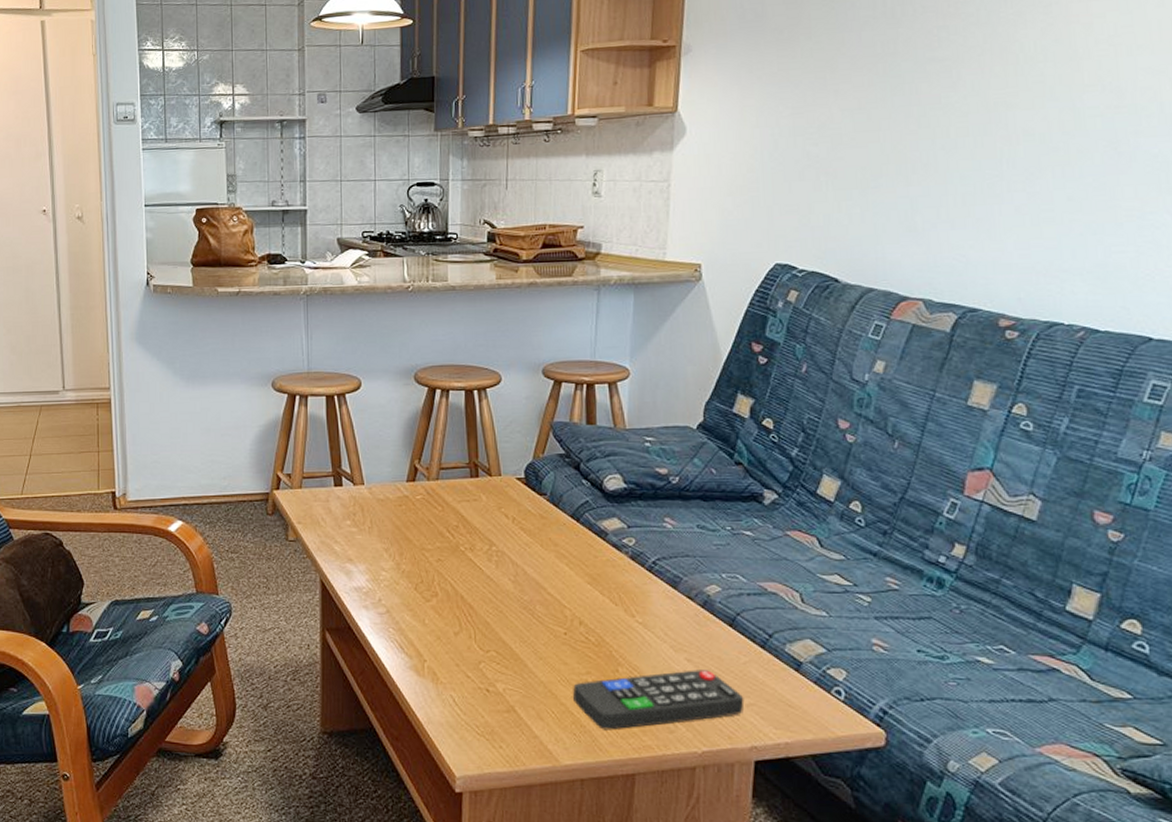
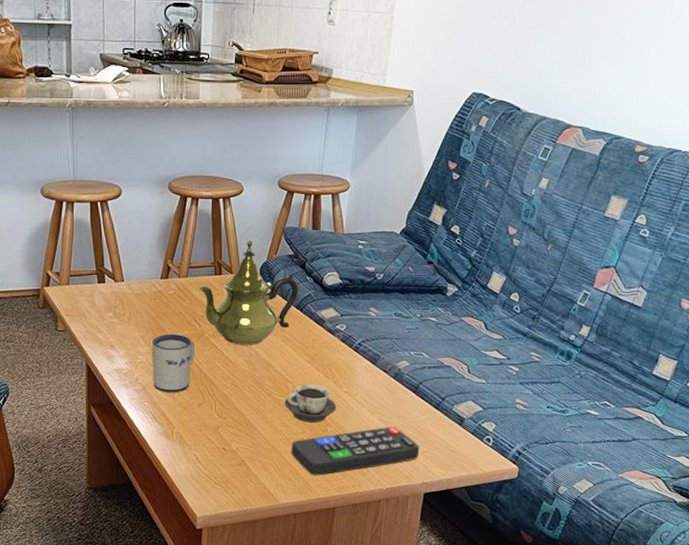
mug: none [397,546,448,618] -> present [151,333,195,393]
teapot: none [451,437,574,561] -> present [198,241,299,345]
cup: none [562,611,629,661] -> present [285,384,336,423]

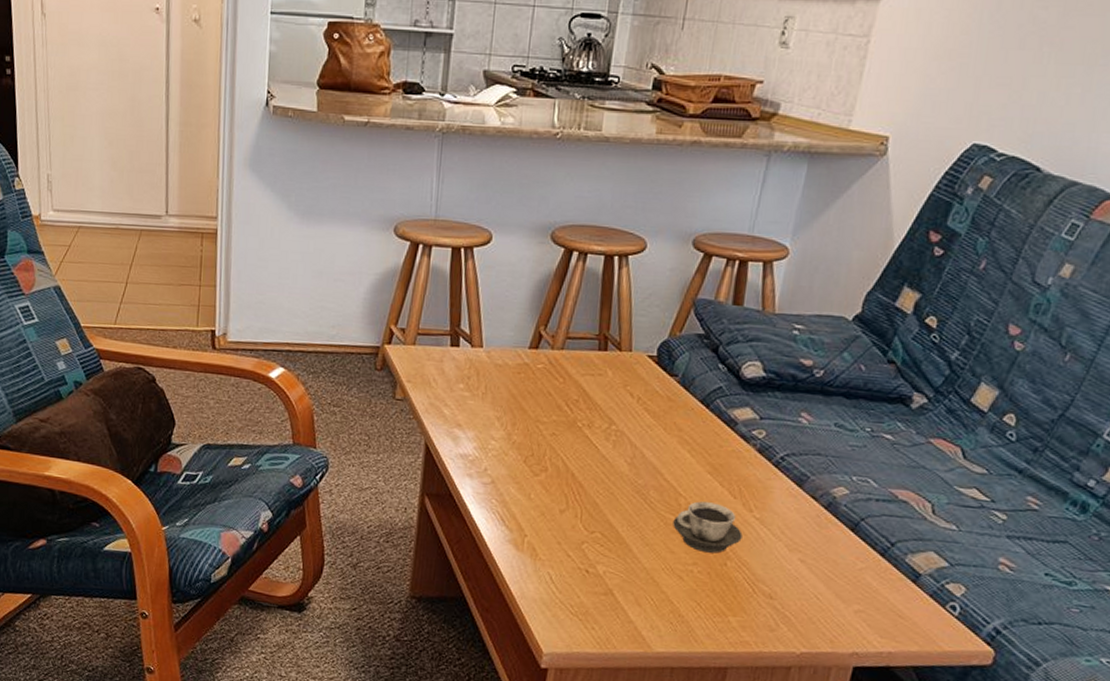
mug: present [151,333,195,393] -> none [505,417,563,492]
teapot: present [198,241,299,345] -> none [575,311,708,444]
remote control: present [291,427,420,476] -> none [675,571,854,623]

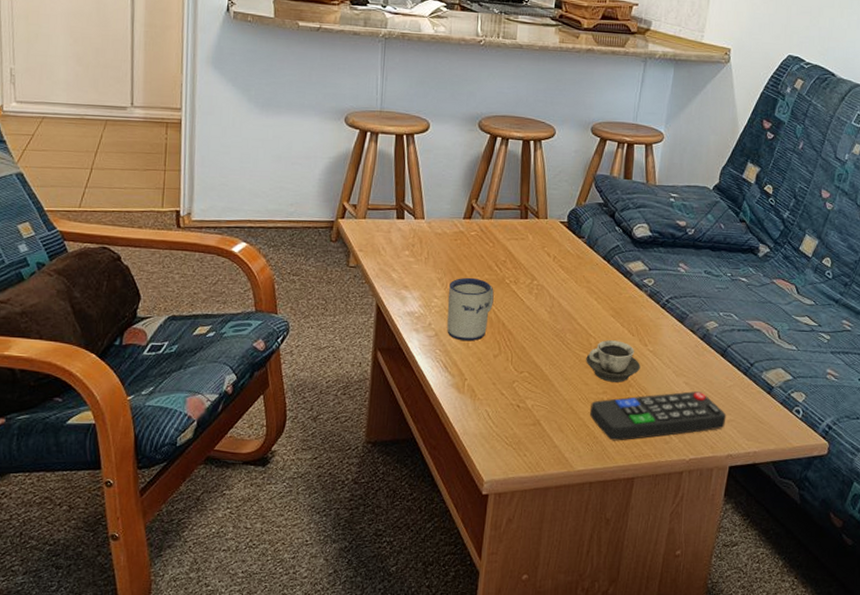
mug: none [505,417,563,492] -> present [447,277,494,341]
remote control: none [675,571,854,623] -> present [590,391,727,441]

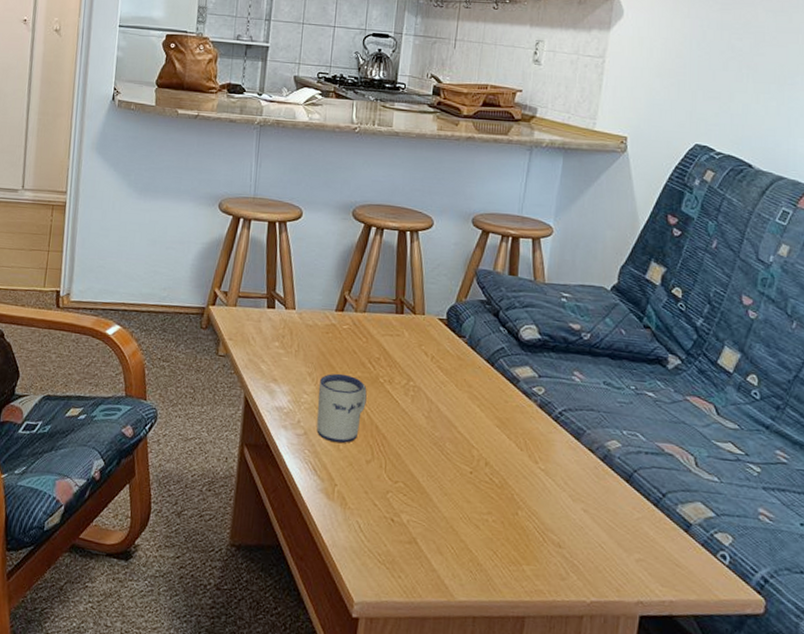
cup: present [586,340,640,382] -> none [468,453,530,503]
remote control: present [590,391,727,441] -> none [473,520,635,572]

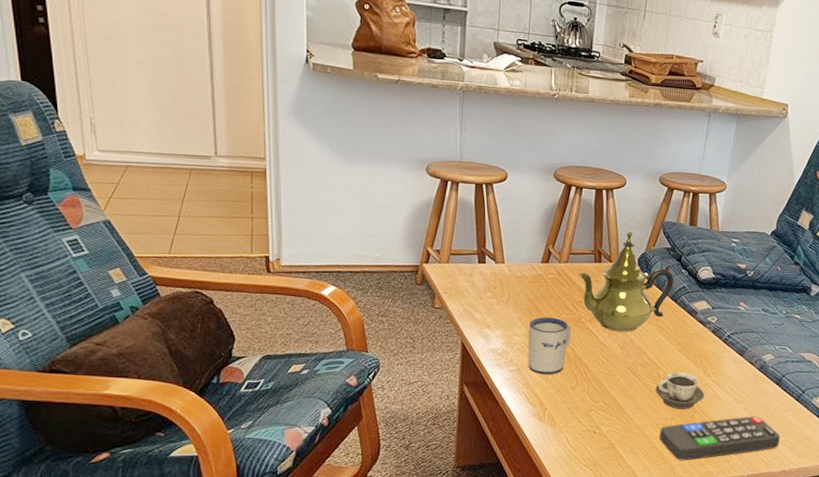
teapot: none [376,279,491,399] -> present [578,232,675,332]
cup: none [468,453,530,503] -> present [655,372,705,409]
remote control: none [473,520,635,572] -> present [659,416,781,461]

